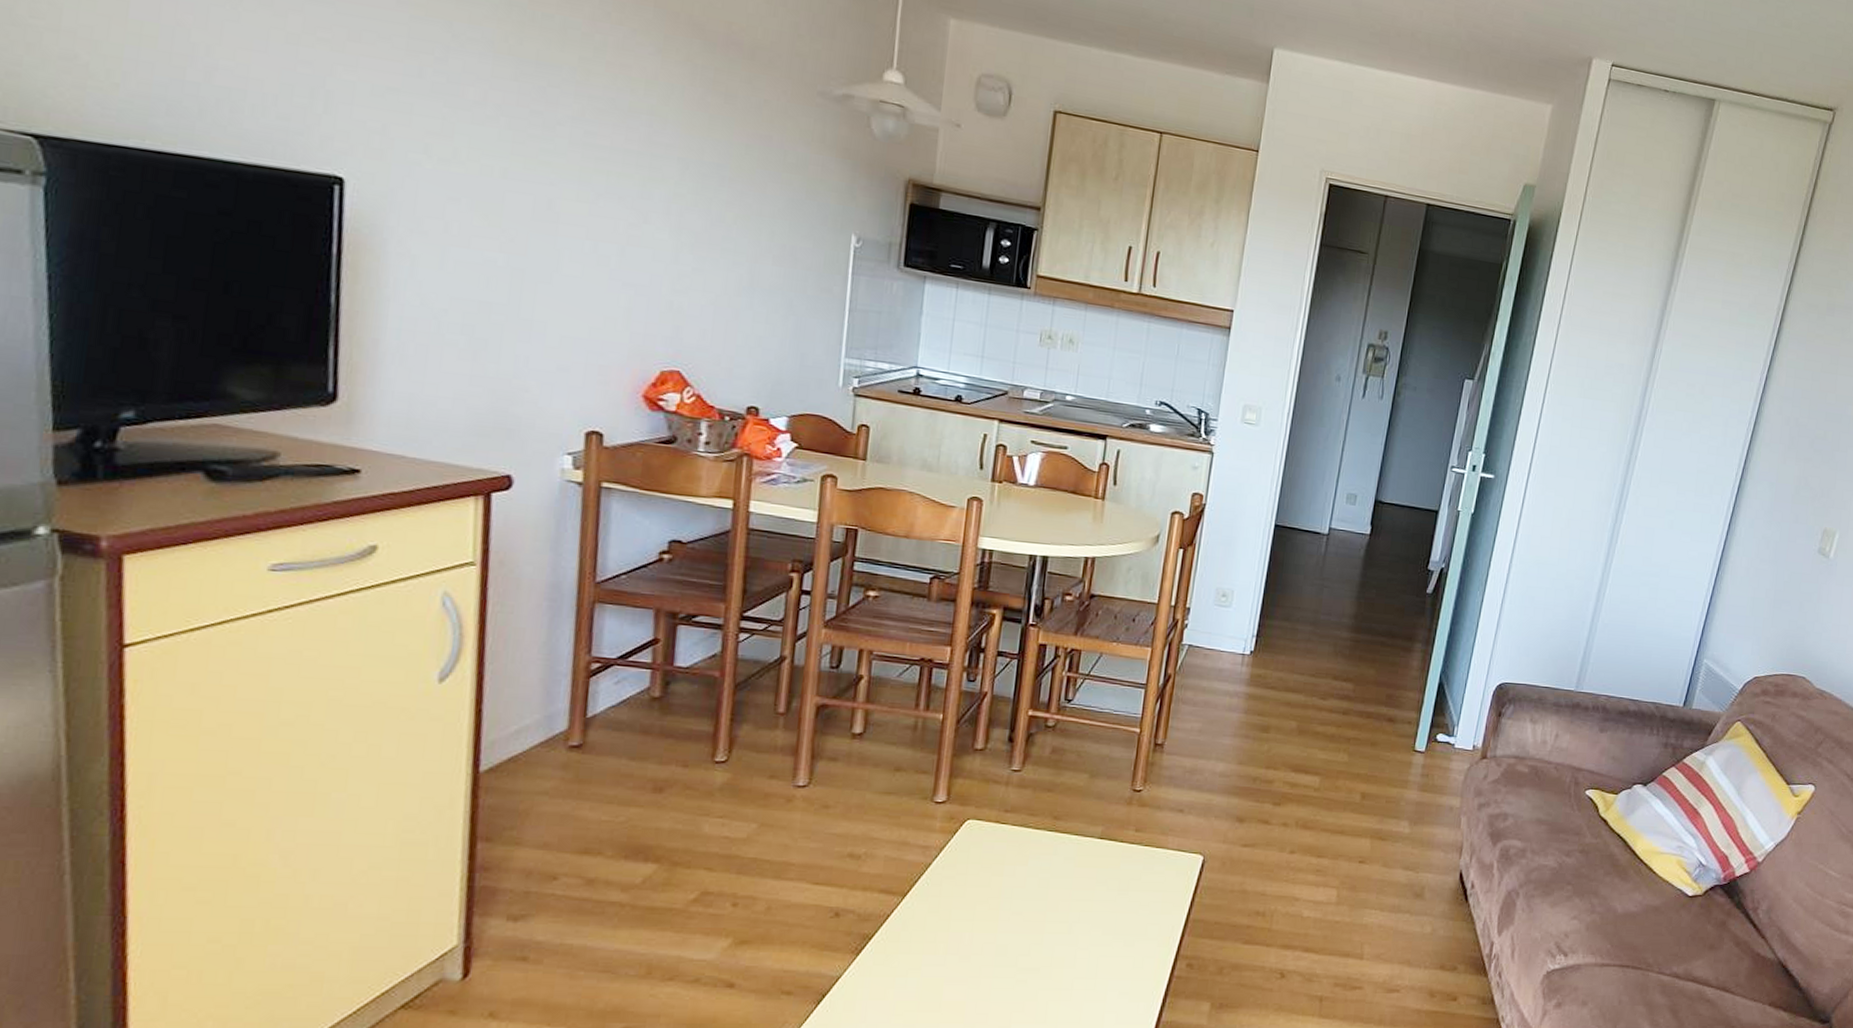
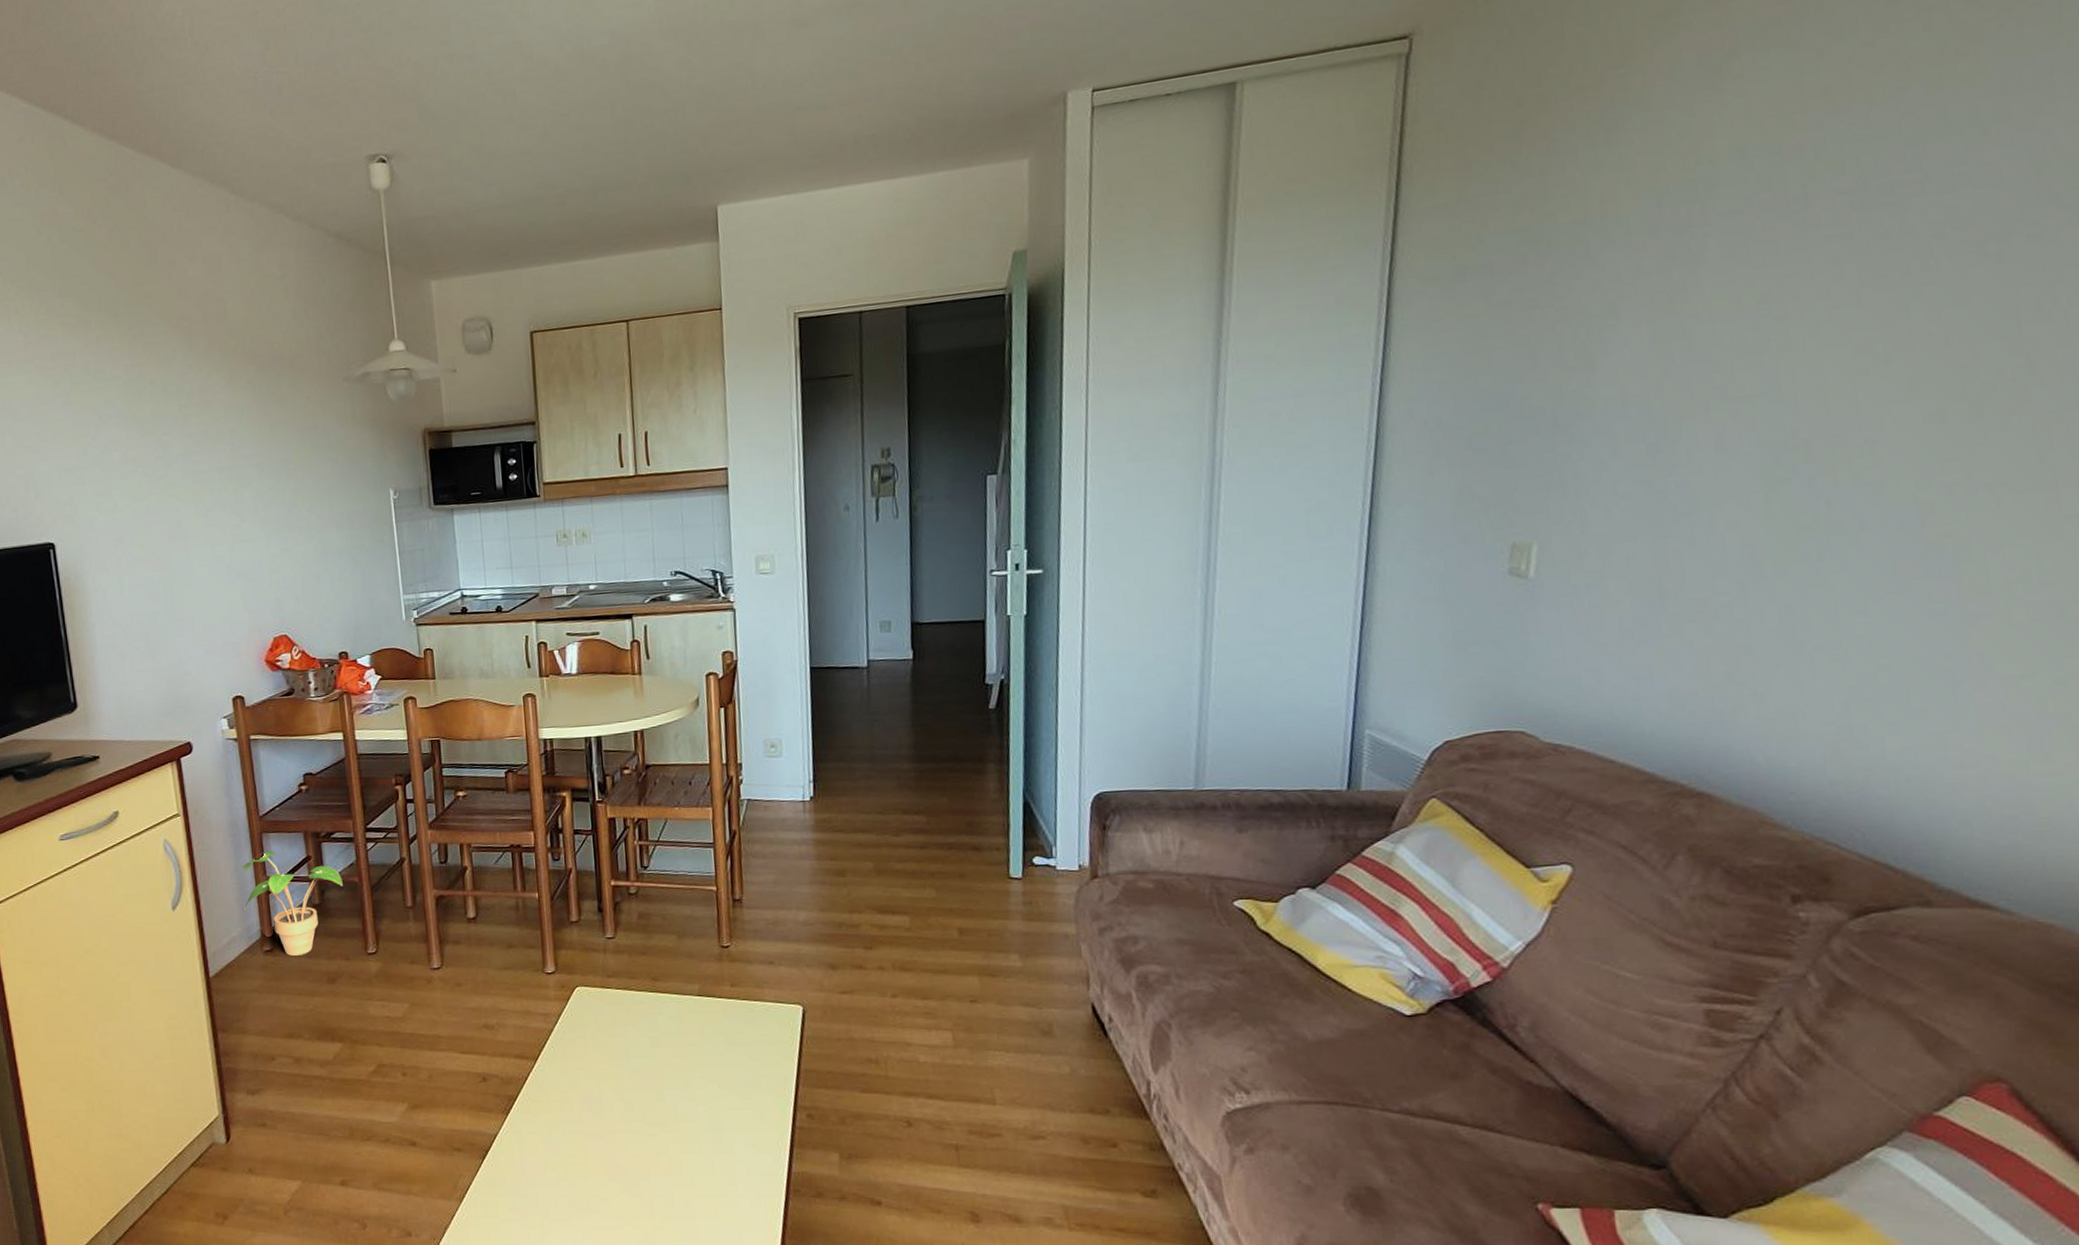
potted plant: none [550,625,698,756] -> present [242,850,343,956]

